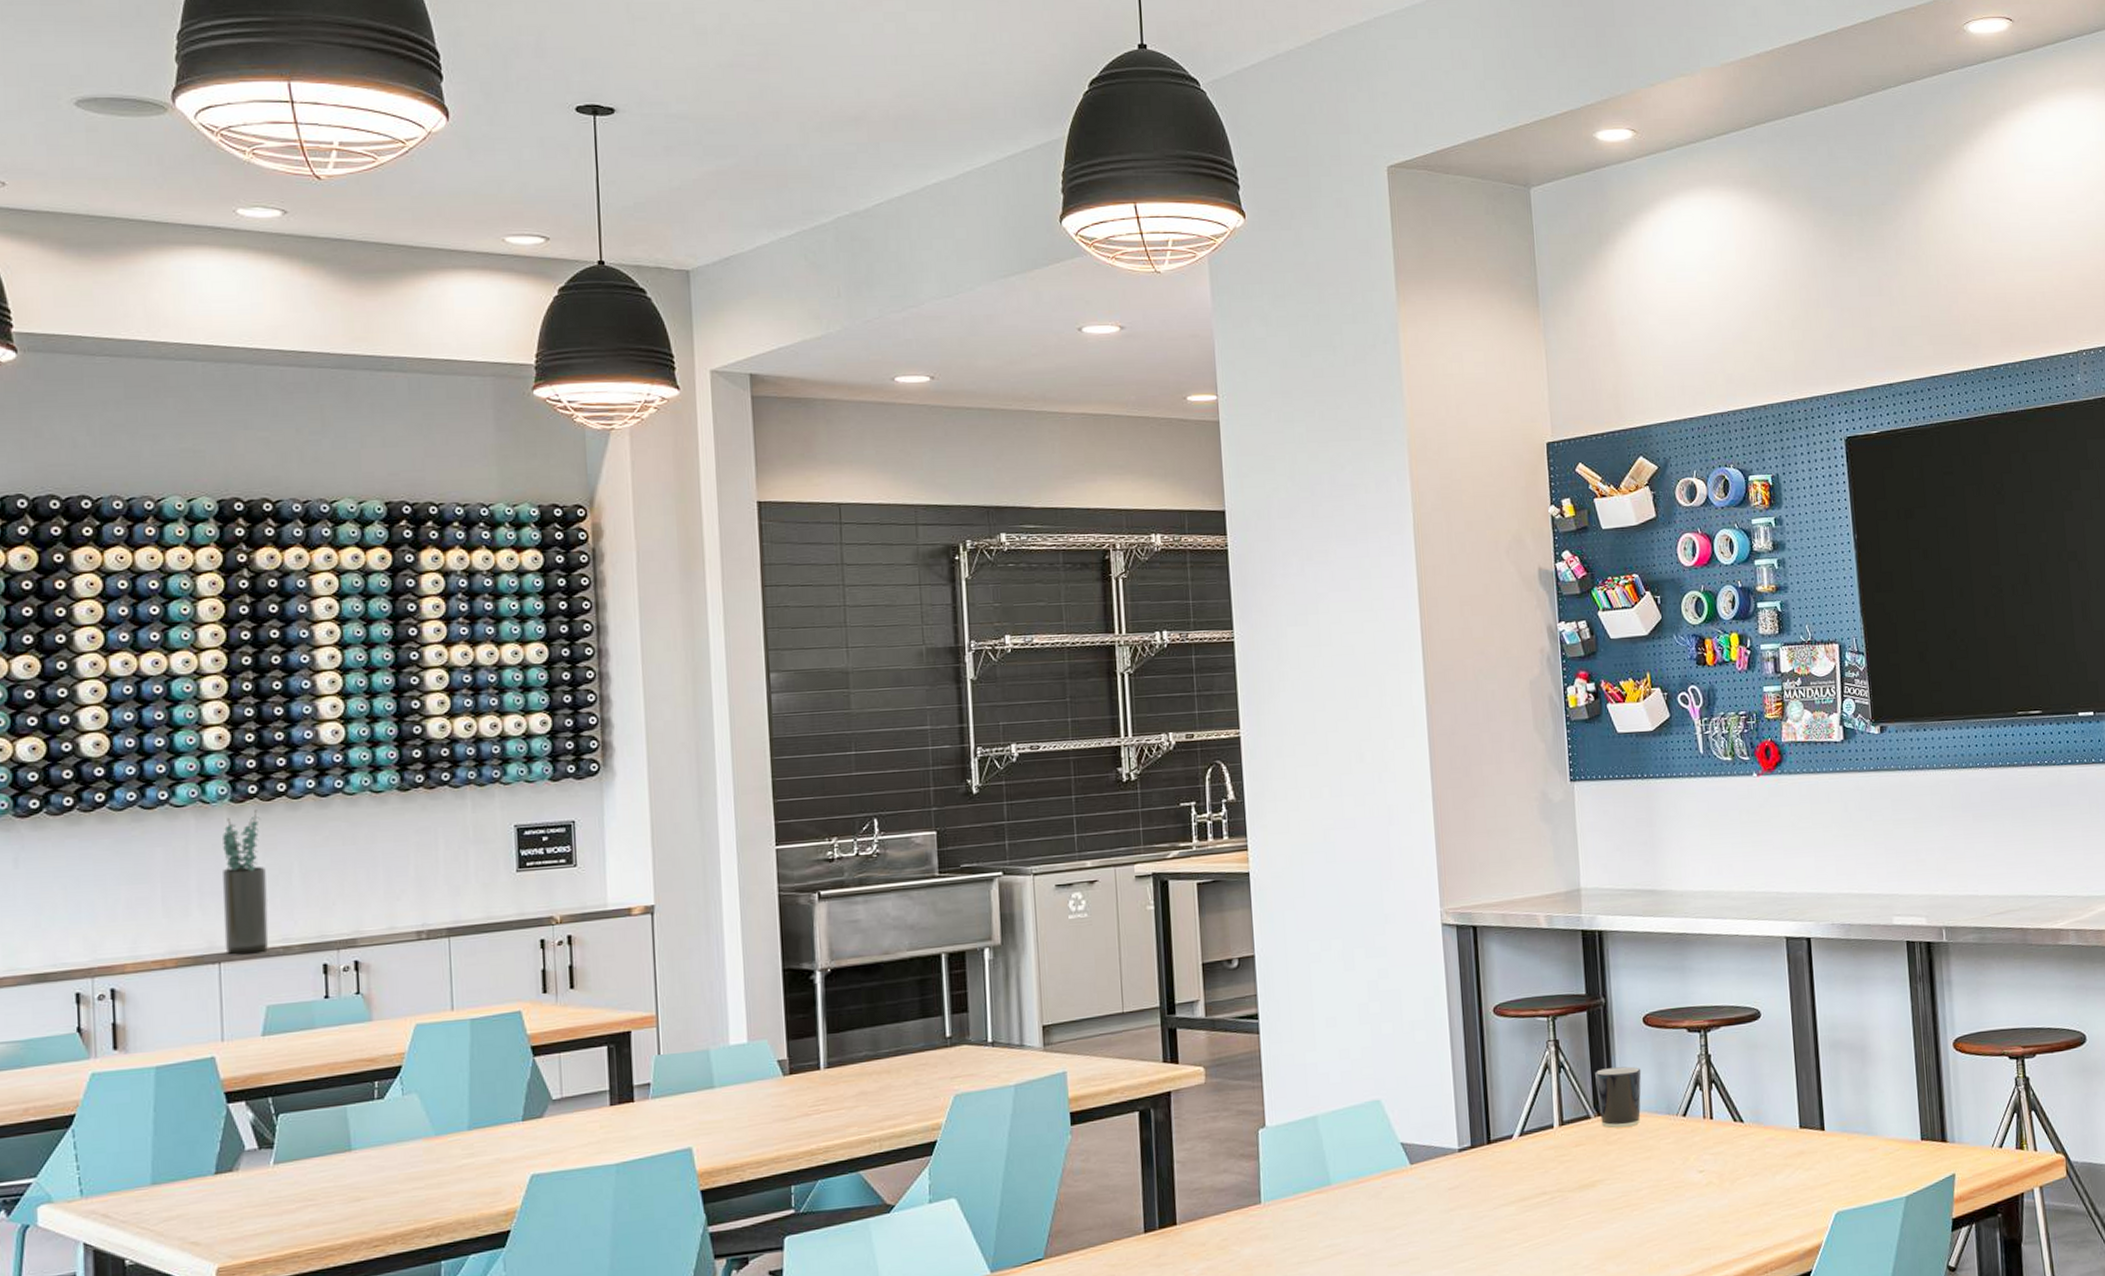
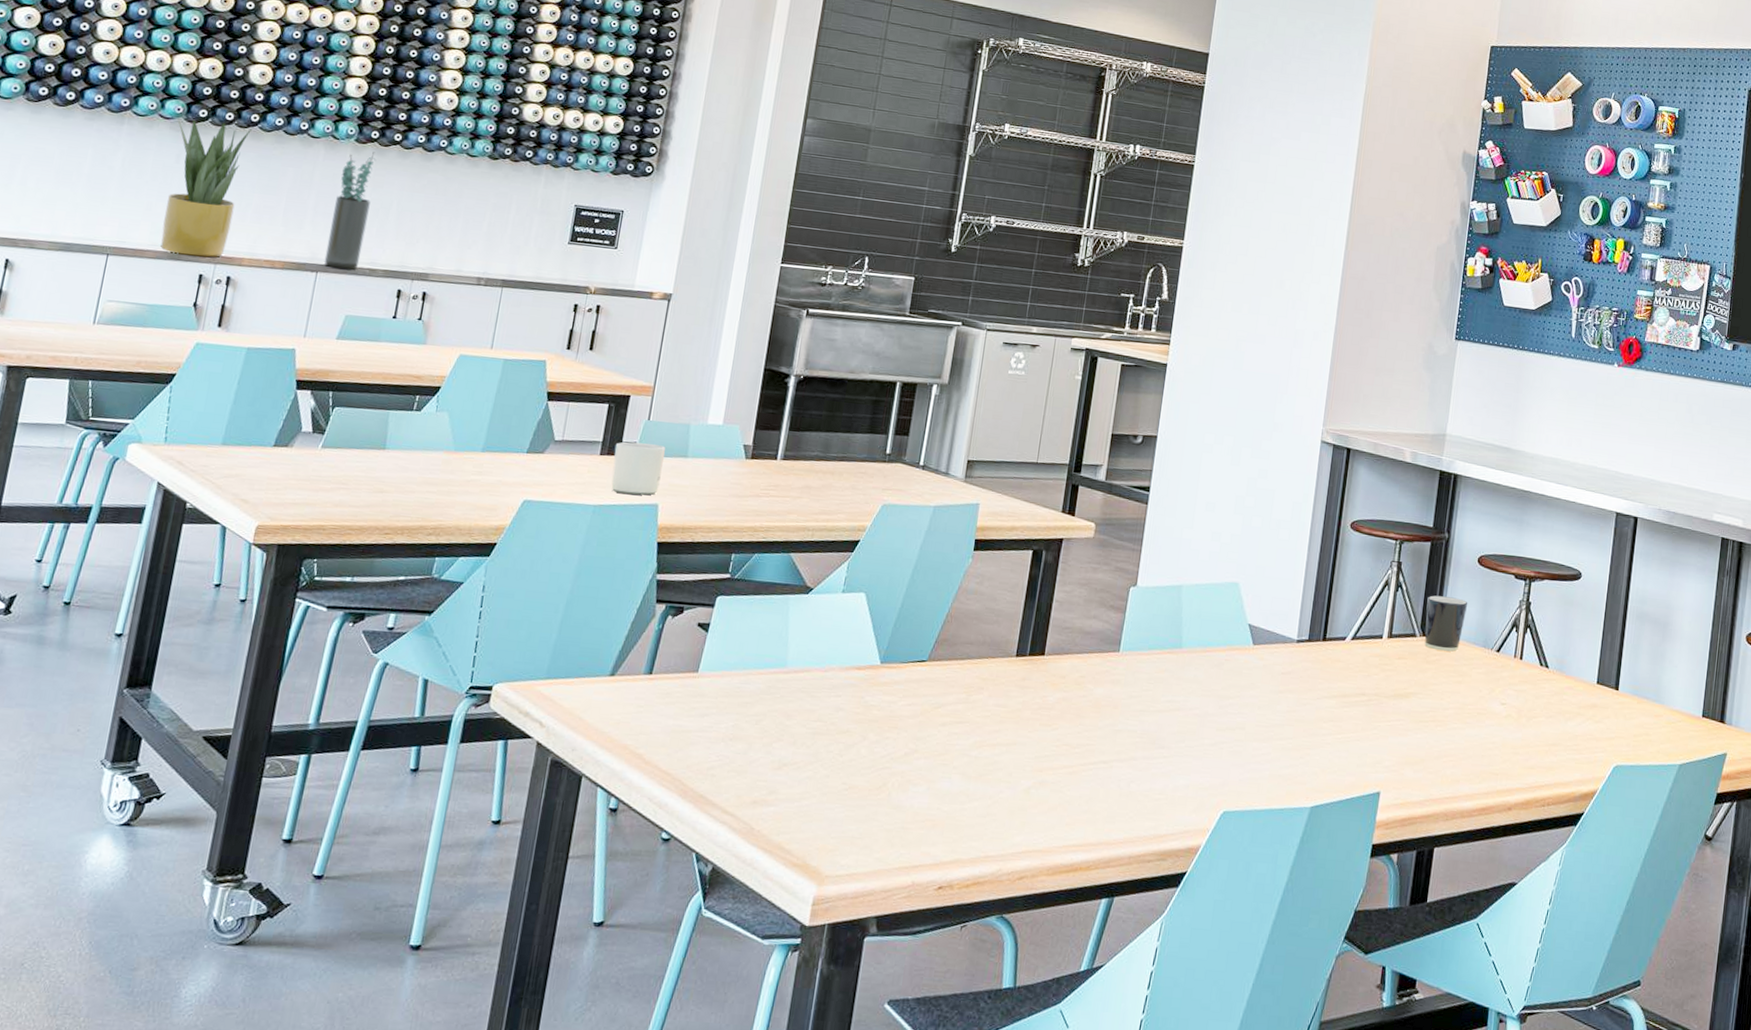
planter: none [4,805,101,976] -> present [160,119,253,258]
mug: none [625,1080,688,1144] -> present [611,442,666,496]

